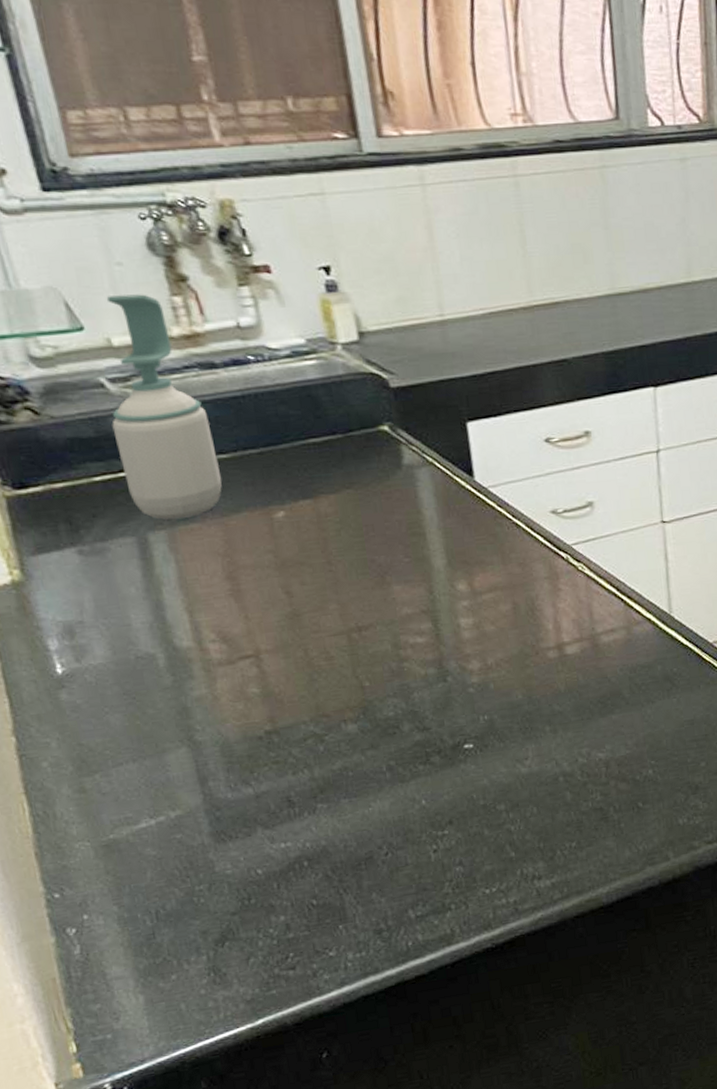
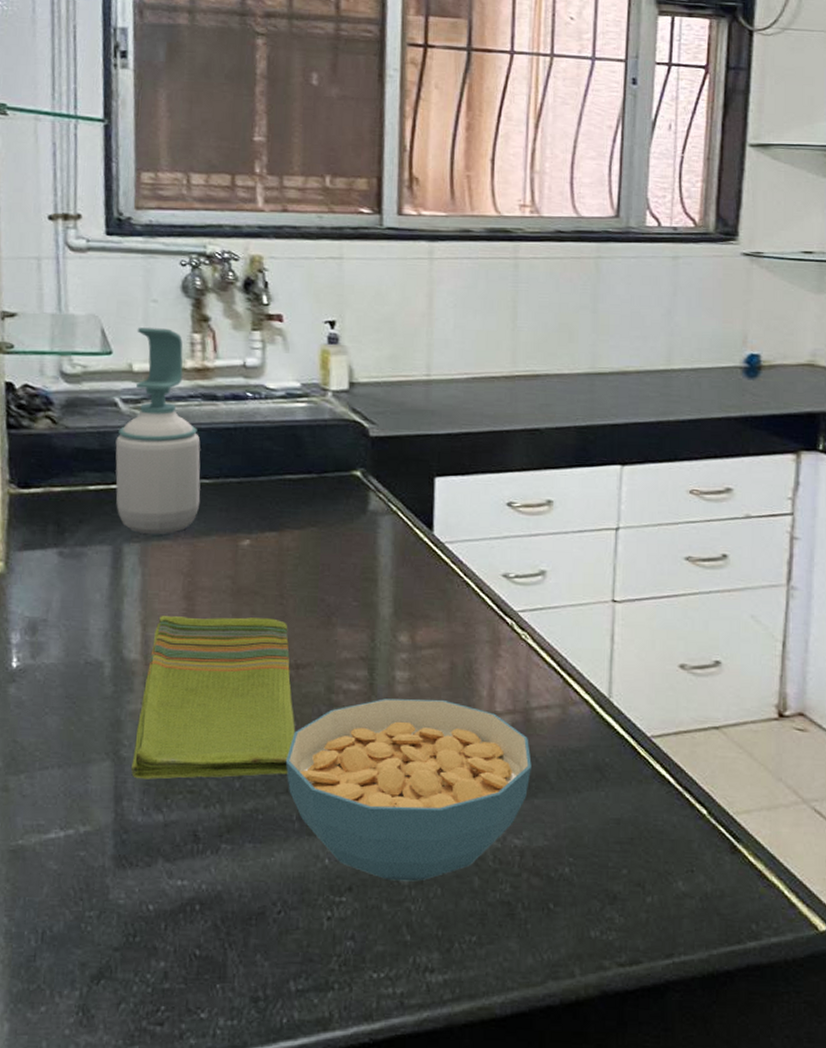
dish towel: none [203,586,371,759] -> present [131,616,296,779]
cereal bowl: none [365,639,606,809] -> present [285,698,532,882]

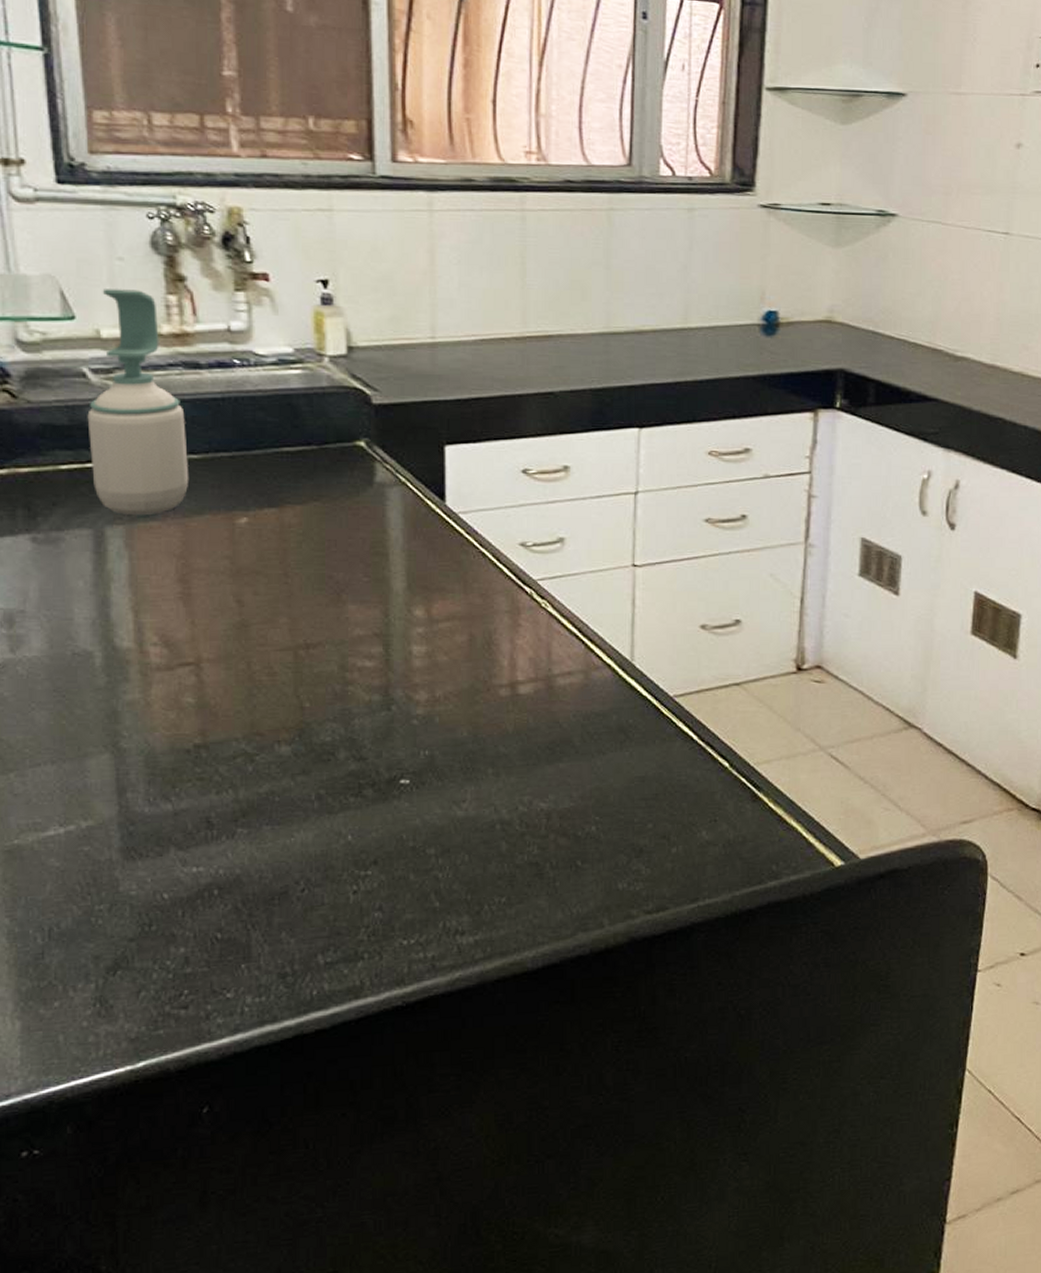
dish towel: present [131,616,296,779] -> none [134,598,310,770]
cereal bowl: present [285,698,532,882] -> none [300,672,555,851]

